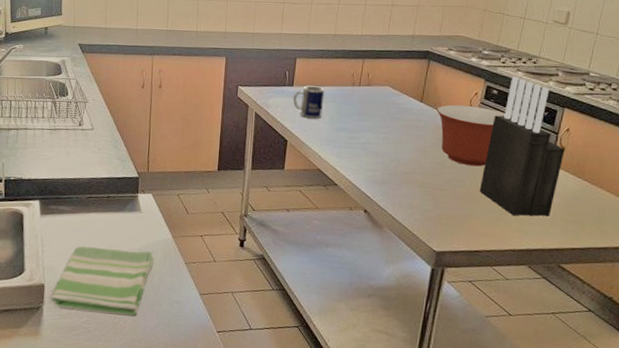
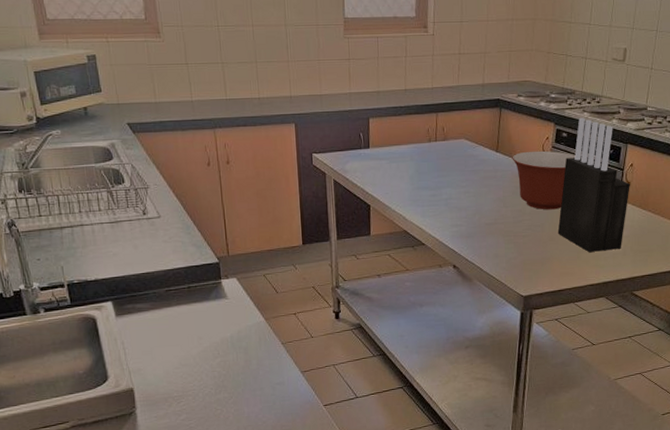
dish towel: present [50,245,154,316] -> none [142,337,248,409]
mug: present [293,85,325,119] -> none [370,145,402,181]

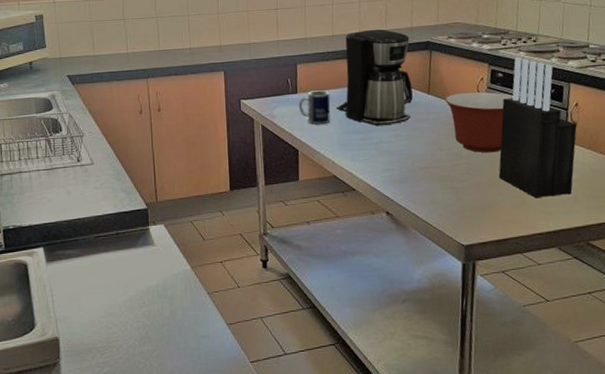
mug: none [370,145,402,181] -> present [298,90,331,125]
coffee maker: none [407,84,482,183] -> present [336,29,413,126]

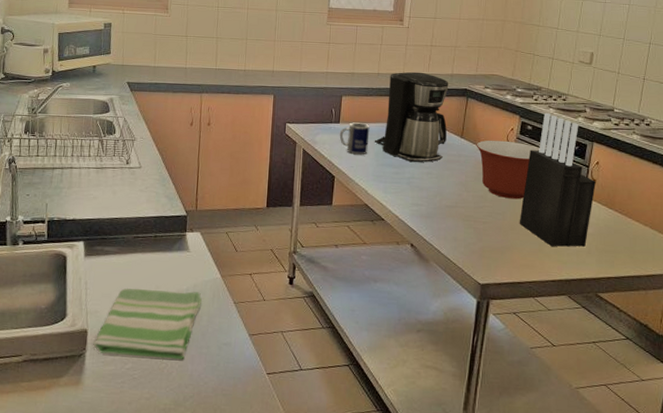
dish towel: none [66,286,174,360] -> present [93,287,202,360]

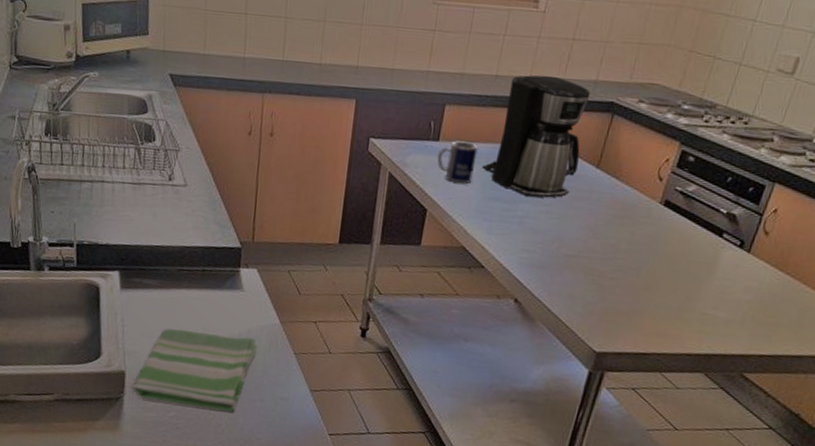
mixing bowl: present [476,140,540,200] -> none [615,172,701,252]
knife block: present [519,112,596,247] -> none [656,139,768,316]

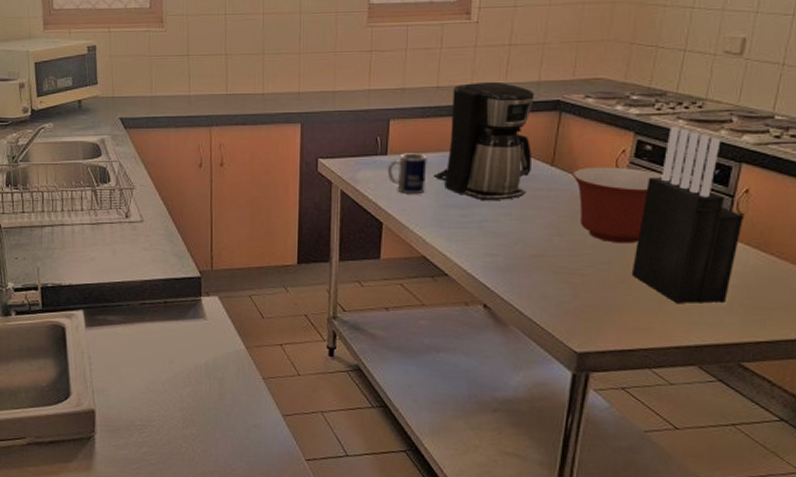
dish towel: present [132,327,257,412] -> none [102,362,224,444]
mixing bowl: none [615,172,701,252] -> present [572,167,663,244]
knife block: none [656,139,768,316] -> present [631,126,743,304]

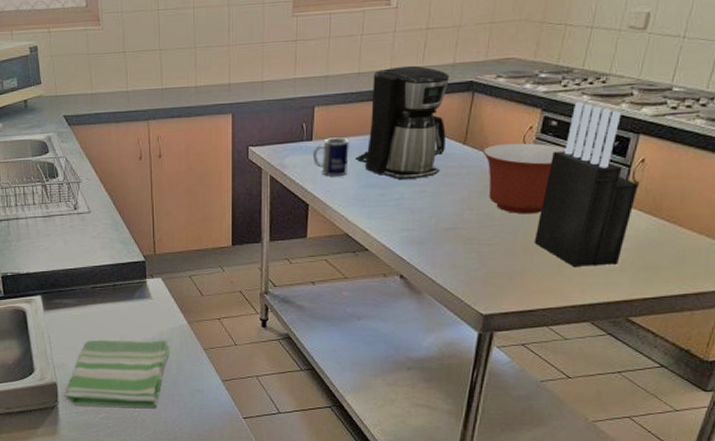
dish towel: none [102,362,224,444] -> present [64,339,169,408]

